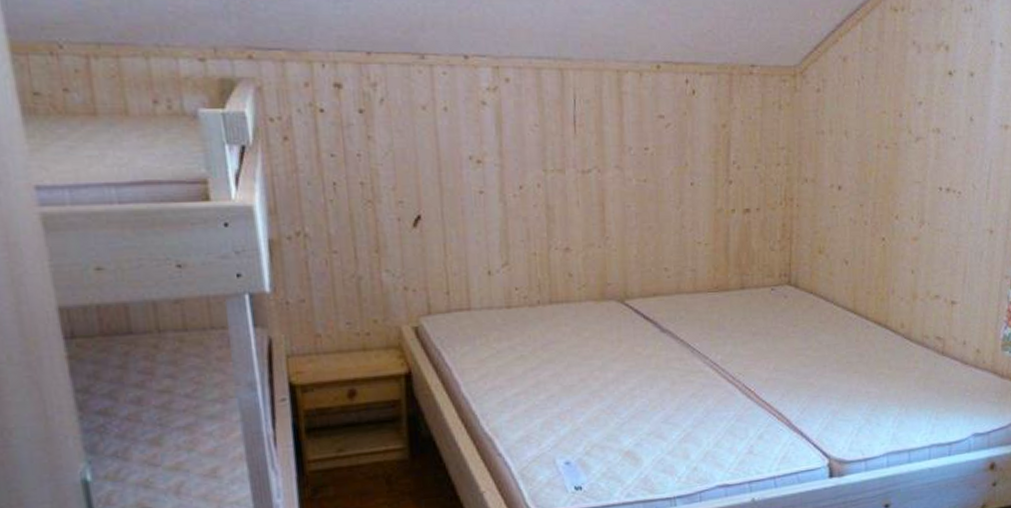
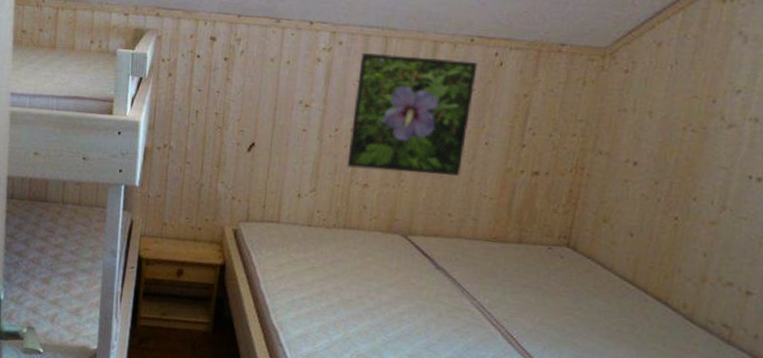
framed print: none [535,89,670,232] -> present [346,53,478,176]

